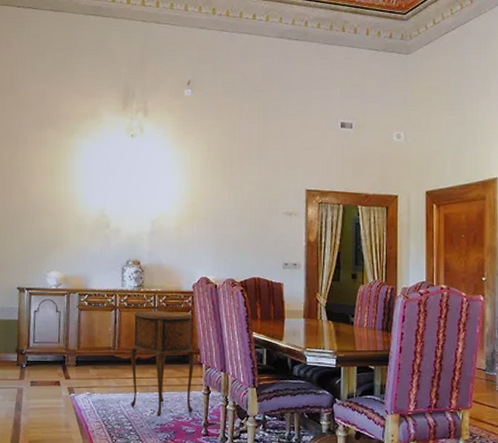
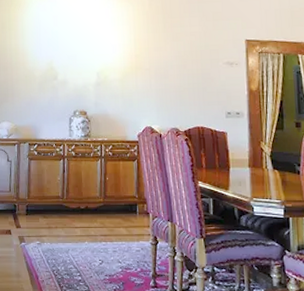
side table: present [130,310,195,417] -> none [78,159,142,267]

